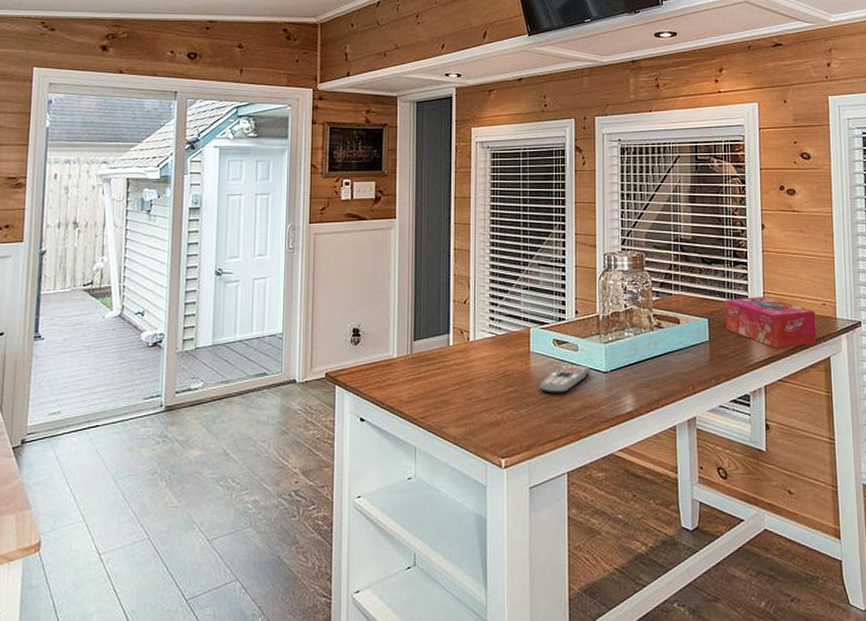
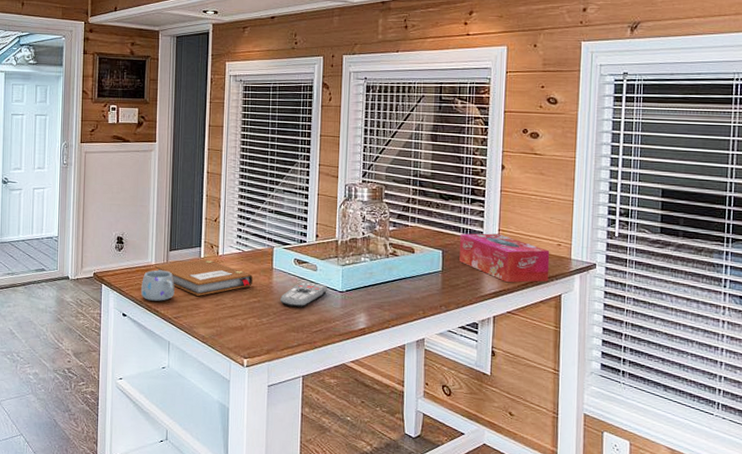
mug: none [381,363,420,400] -> present [140,270,175,301]
notebook: none [396,347,509,390] -> present [154,259,254,296]

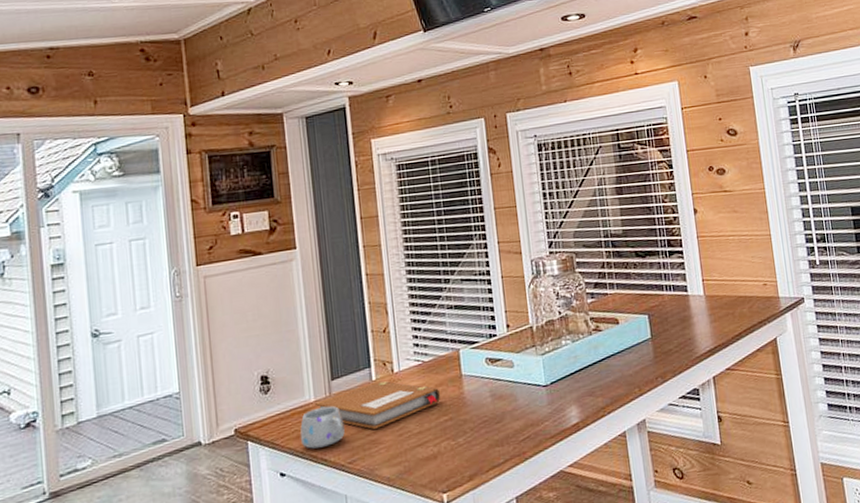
remote control: present [280,282,327,307] -> none [476,381,529,417]
tissue box: present [459,233,550,283] -> none [664,284,762,337]

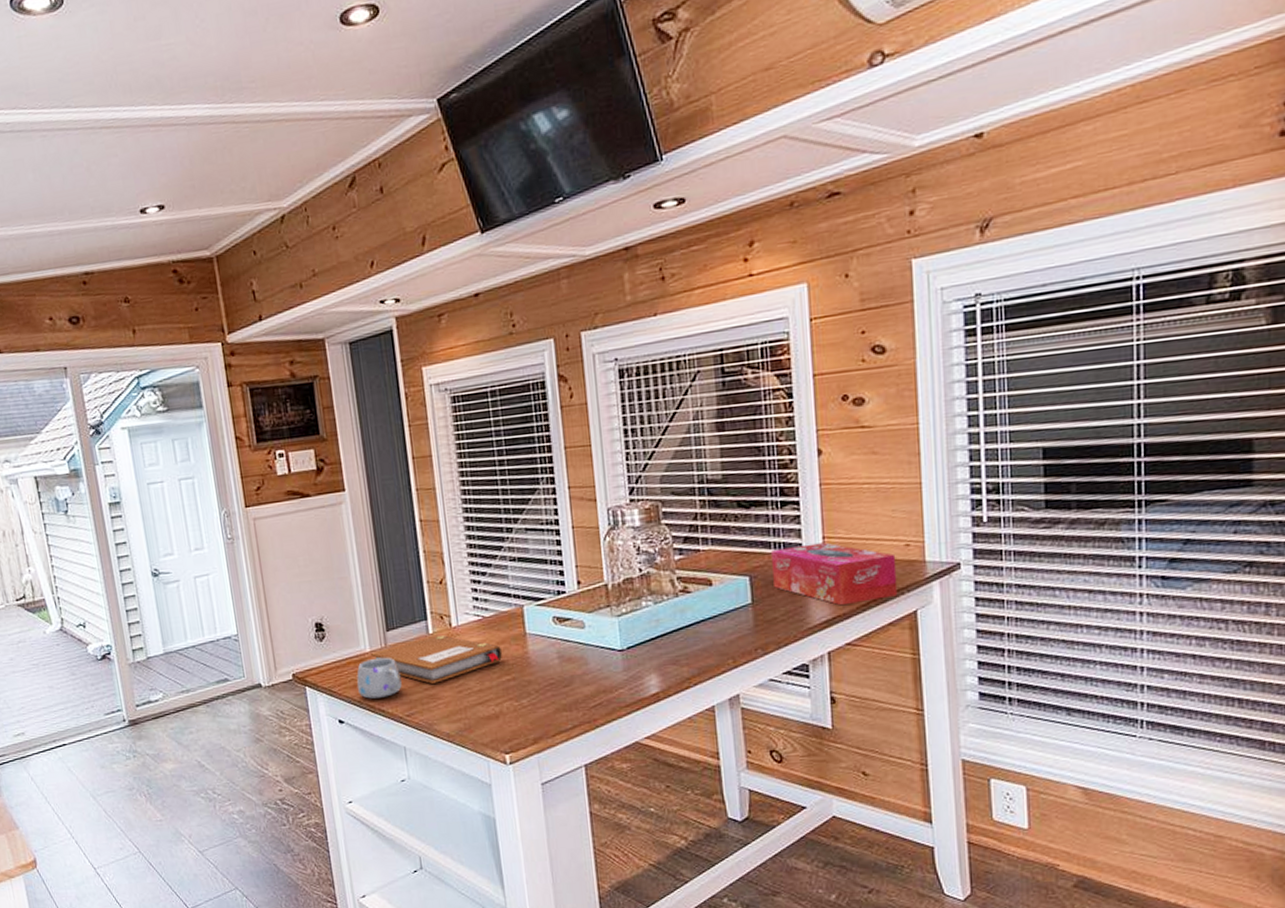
tissue box: none [664,284,762,337] -> present [771,542,898,606]

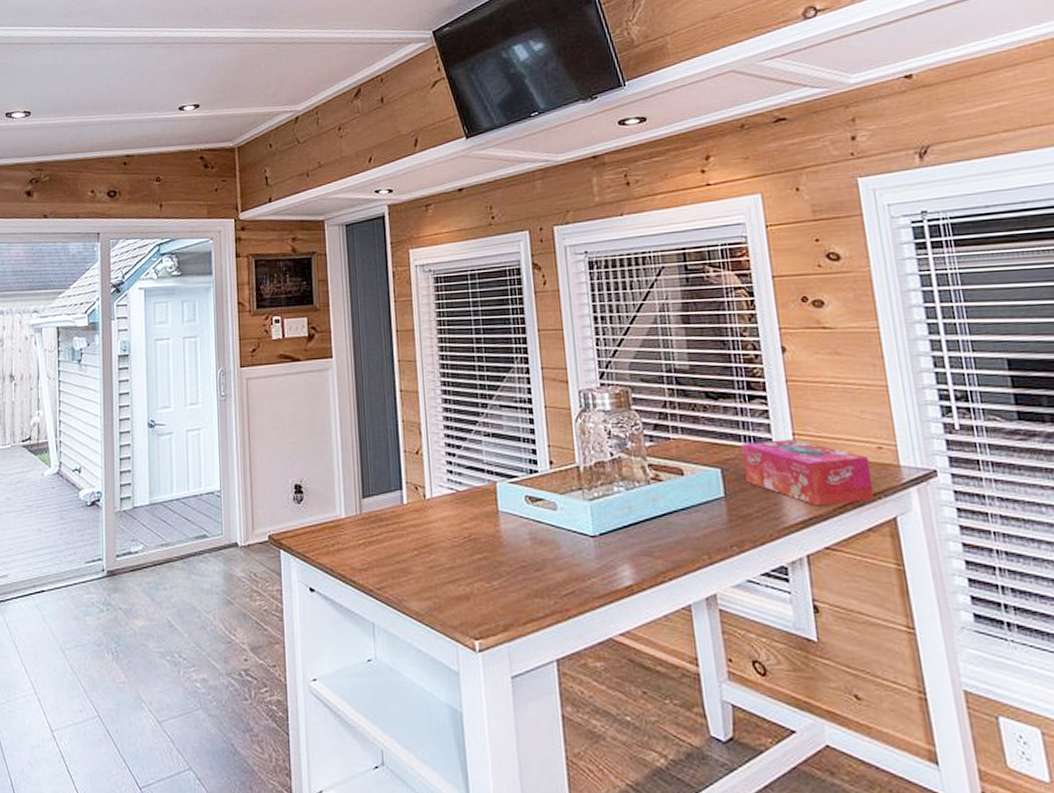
mug: present [356,657,402,699] -> none [330,525,374,568]
notebook: present [370,634,503,684] -> none [345,505,475,556]

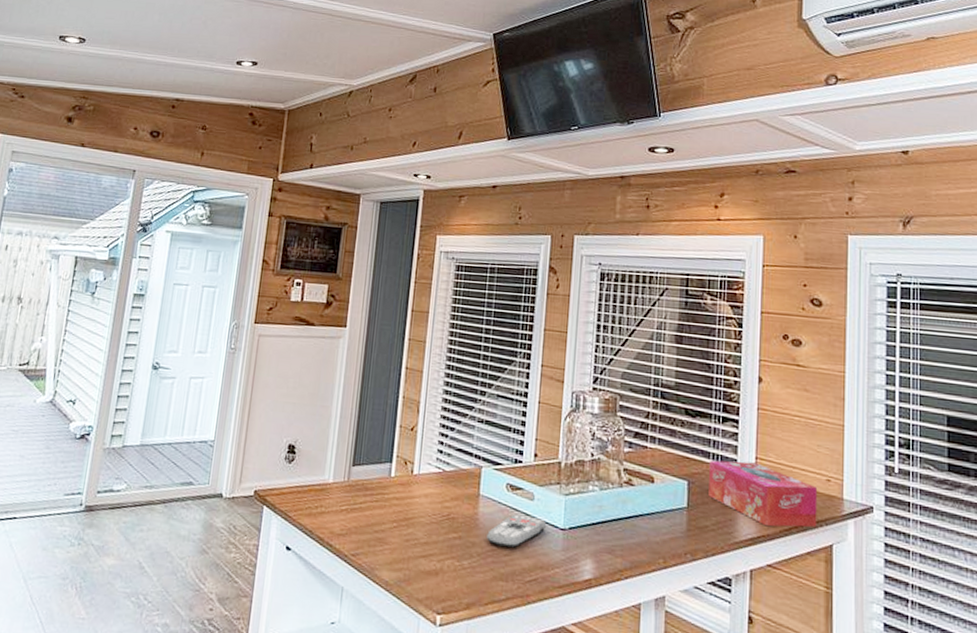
remote control: none [513,527,574,562] -> present [487,514,546,548]

